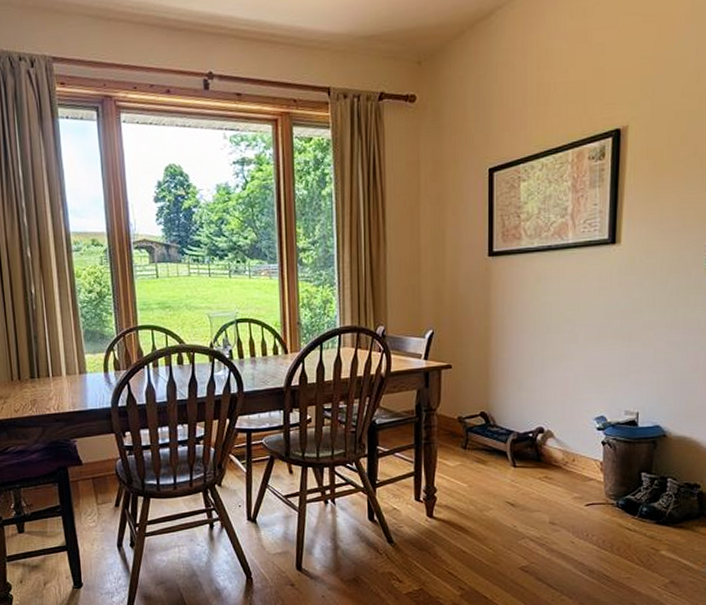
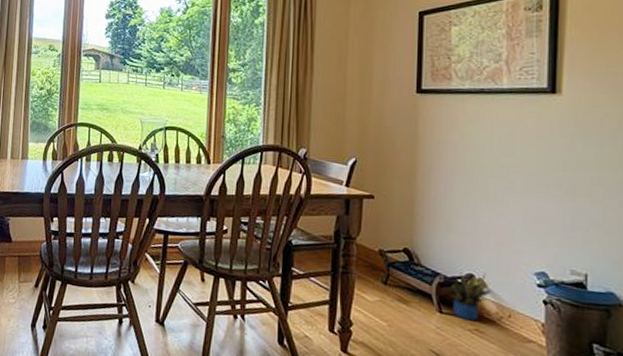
potted plant: none [524,424,558,470] -> present [452,272,492,321]

